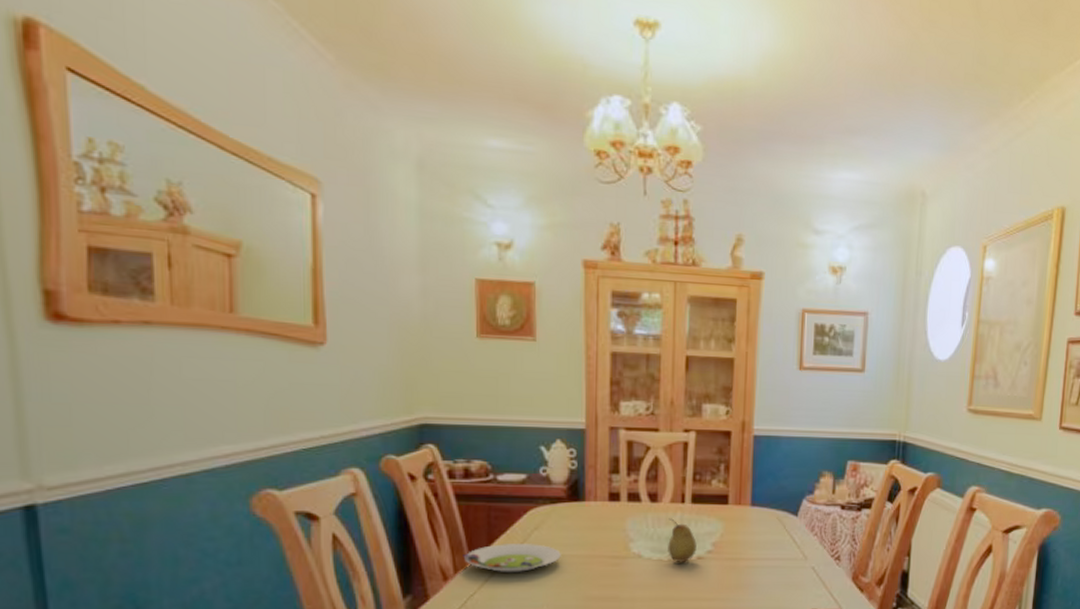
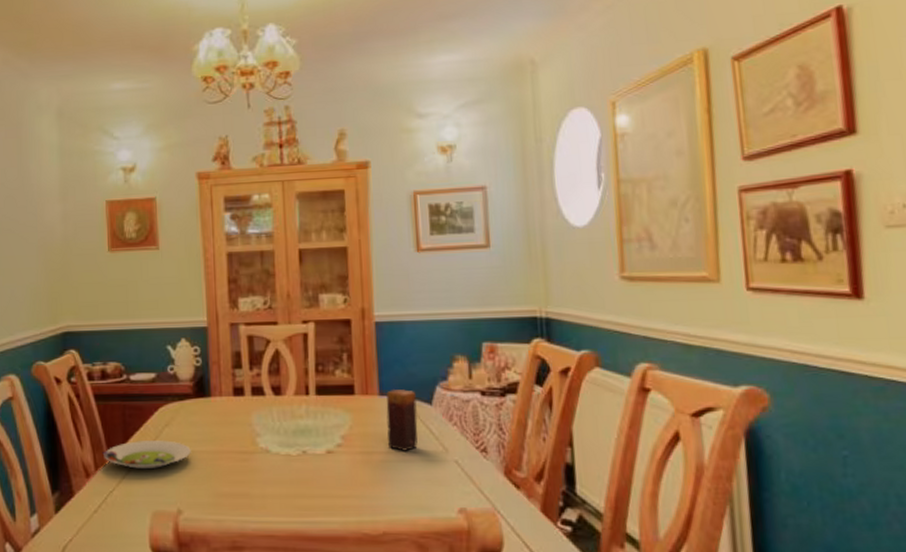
fruit: present [668,518,697,562] -> none [294,411,325,457]
candle: none [755,501,784,558] -> present [386,389,418,451]

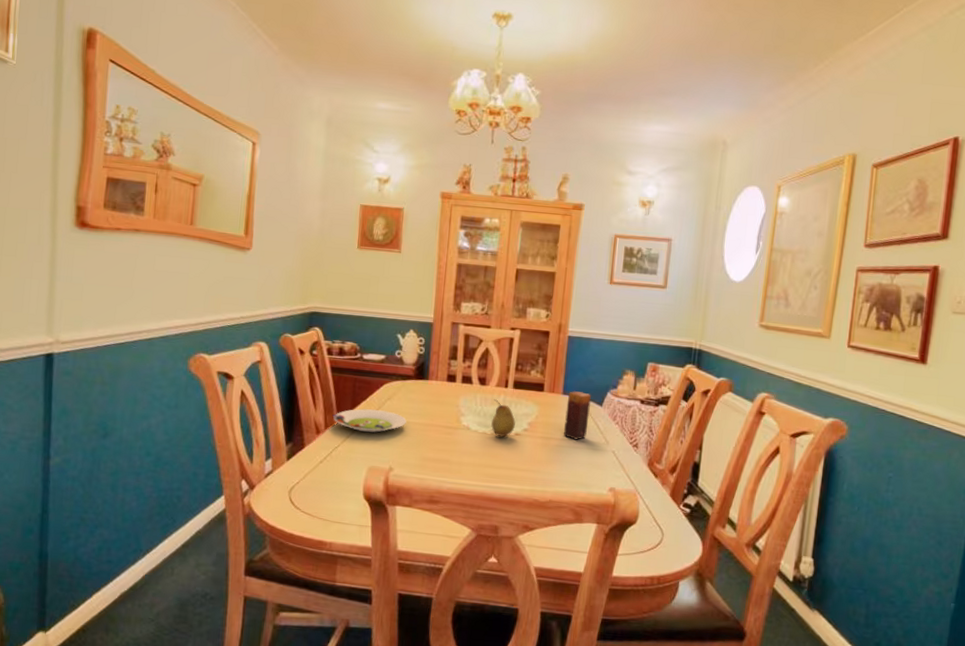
fruit: none [294,411,325,457] -> present [491,399,516,437]

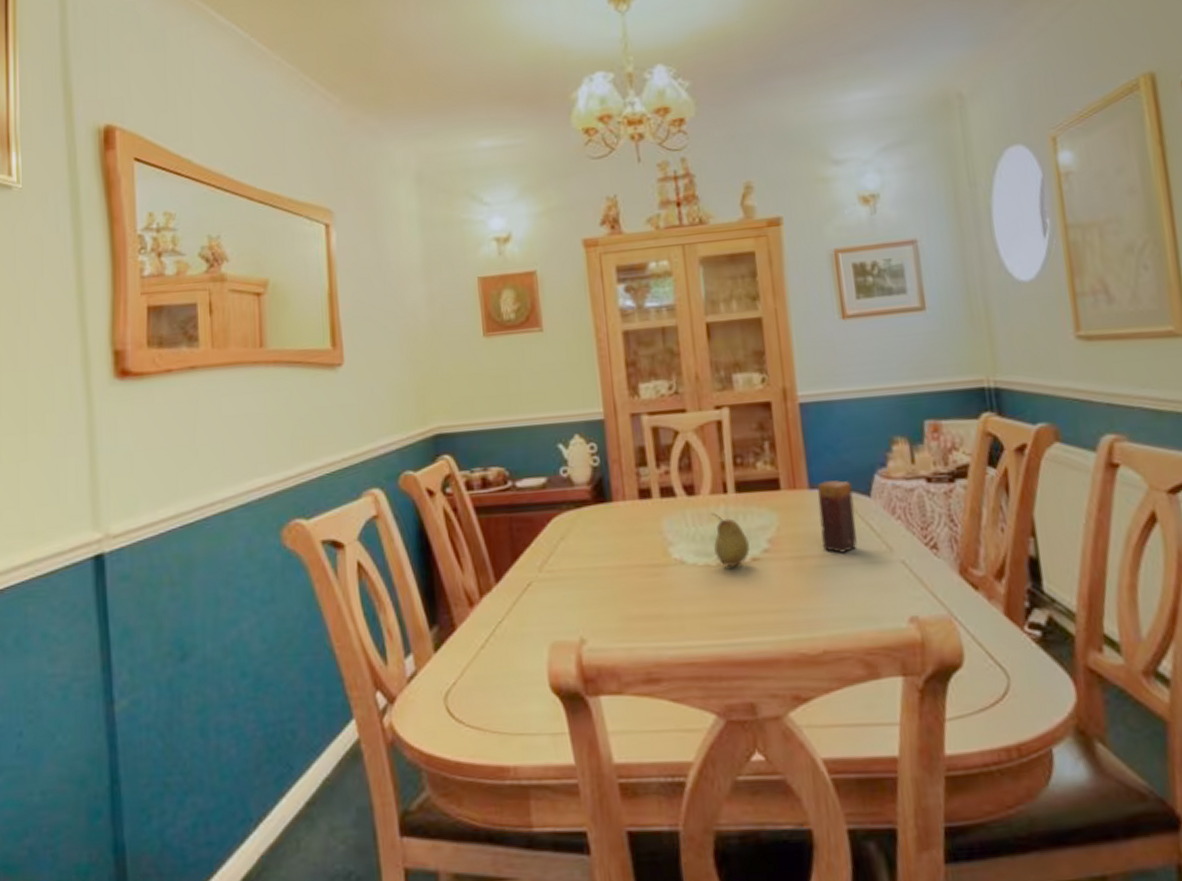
salad plate: present [332,408,407,433] -> none [487,556,593,593]

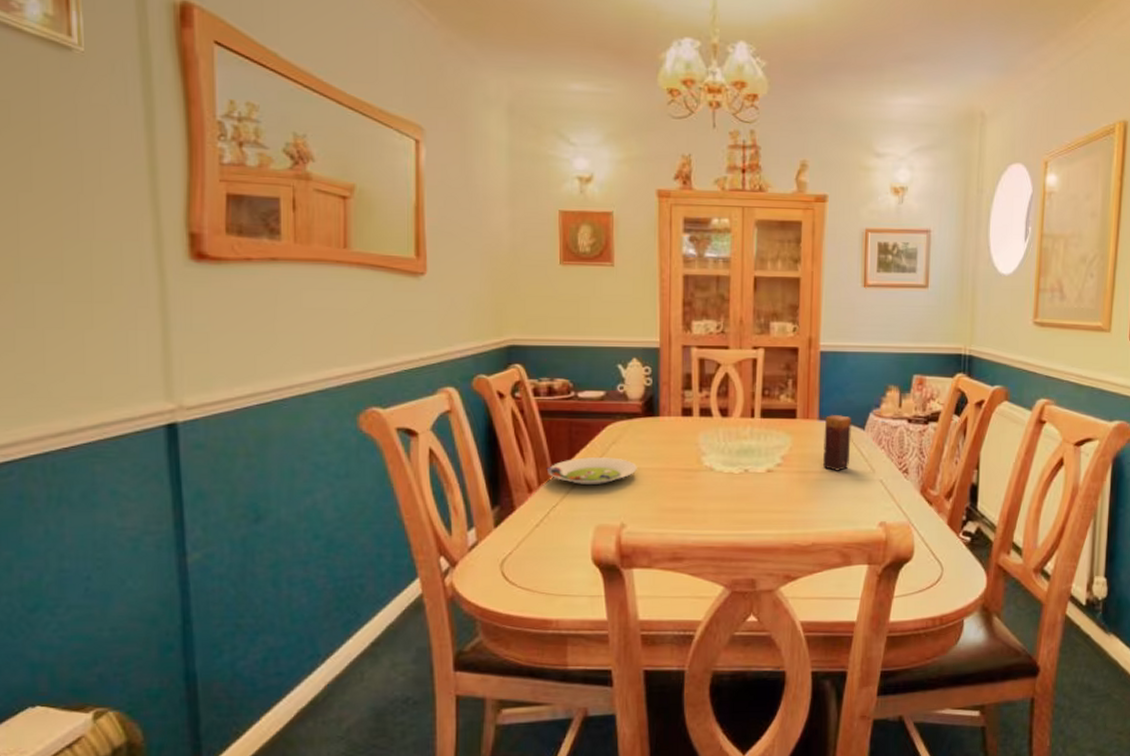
salad plate: none [487,556,593,593] -> present [546,457,637,484]
fruit: present [711,513,750,567] -> none [738,432,766,475]

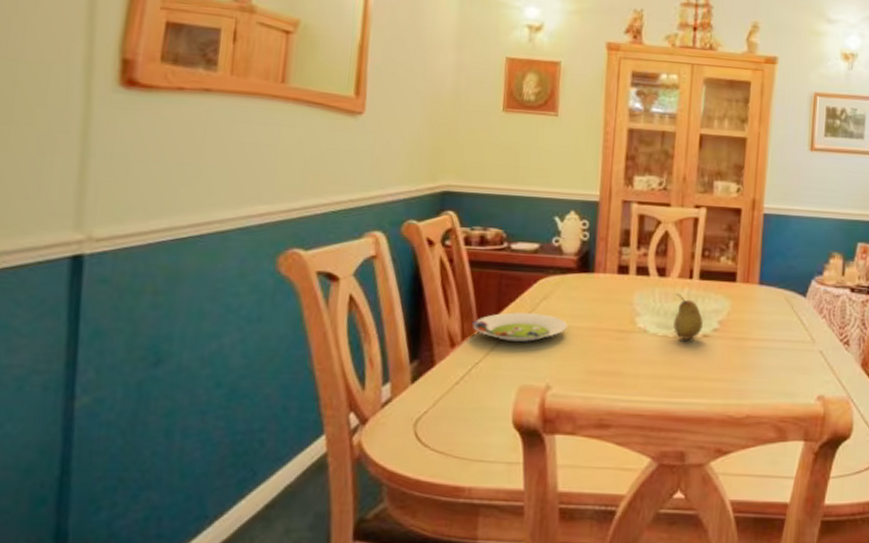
fruit: none [738,432,766,475] -> present [673,293,703,340]
candle: present [823,415,851,471] -> none [762,280,793,339]

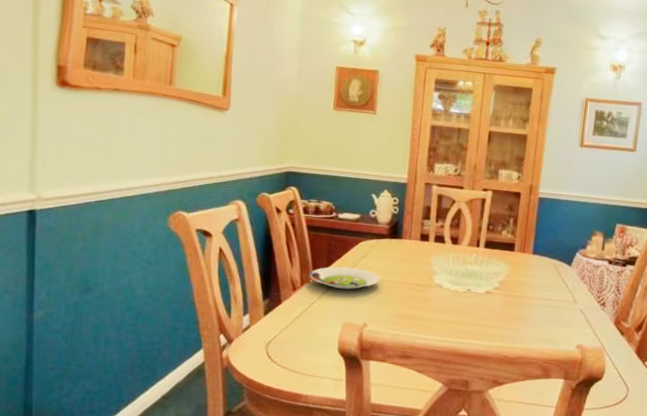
fruit: present [673,293,703,340] -> none [463,258,487,295]

